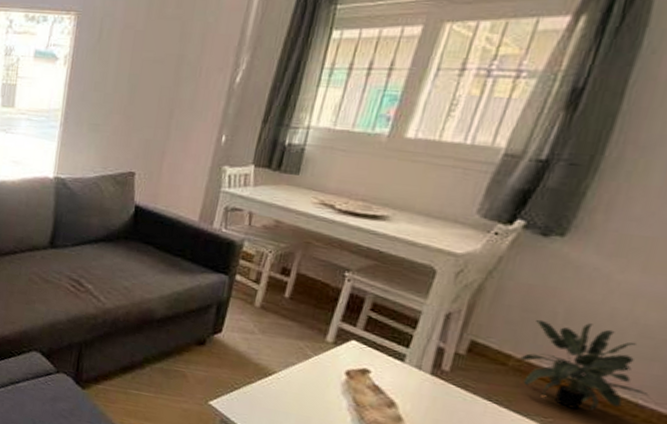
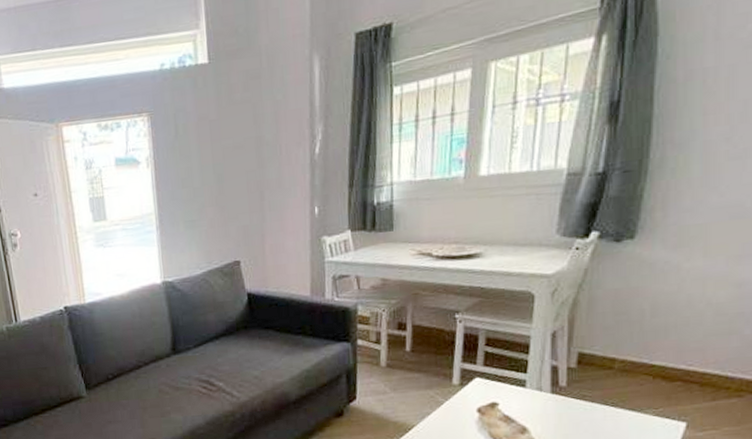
potted plant: present [520,319,649,411] -> none [623,313,735,395]

